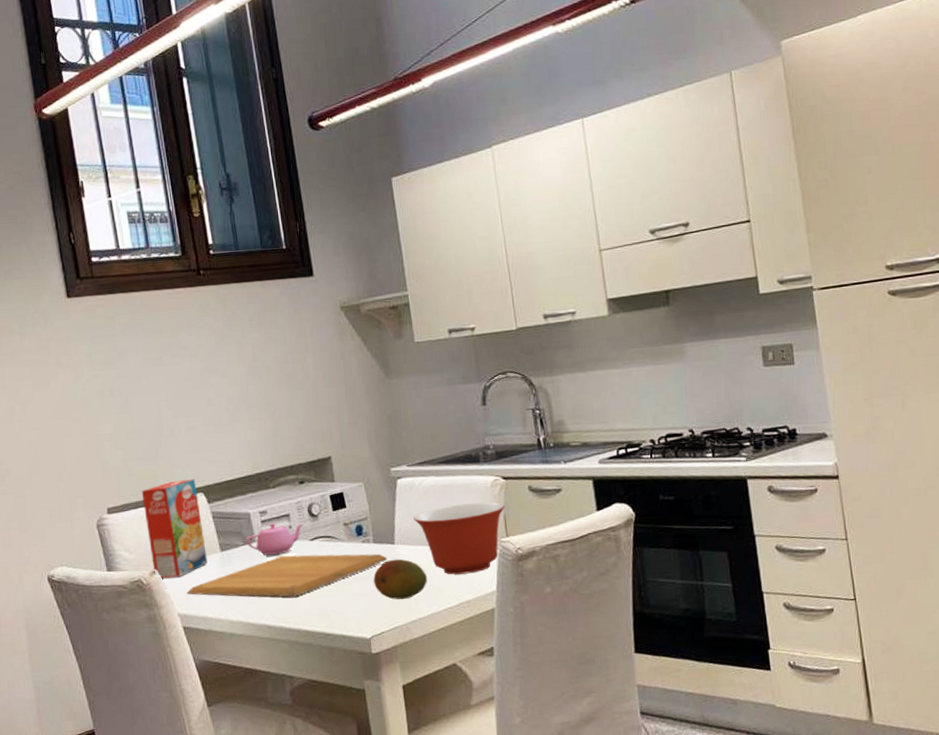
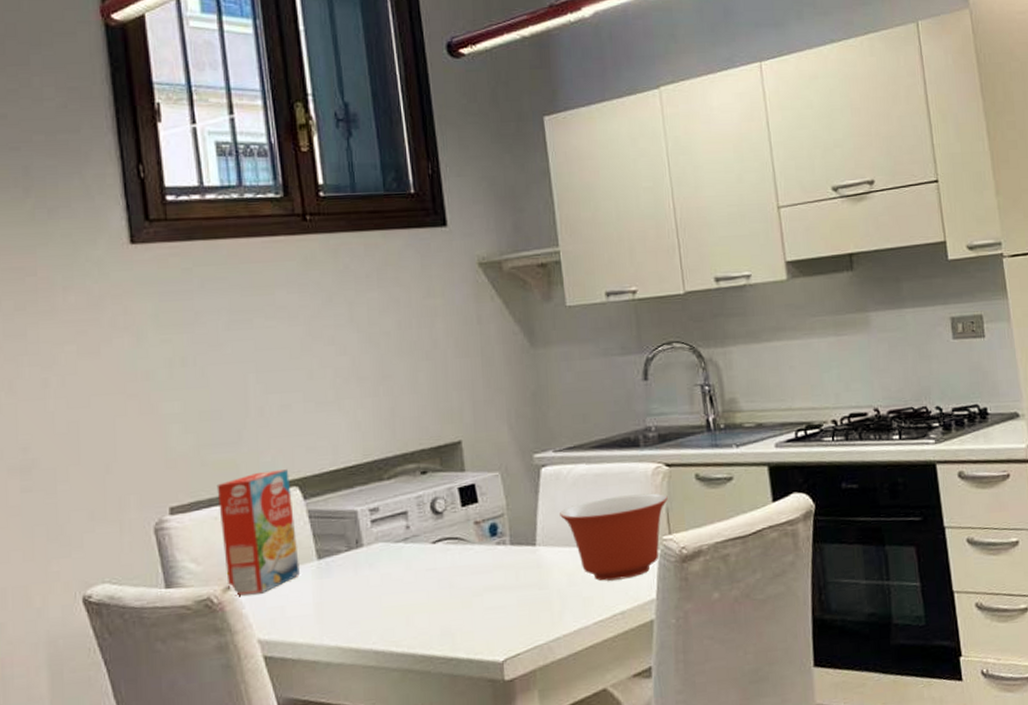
chopping board: present [187,553,388,597] -> none [271,557,527,616]
teapot: present [246,522,305,555] -> none [350,522,426,563]
fruit: present [373,558,428,600] -> none [509,563,575,613]

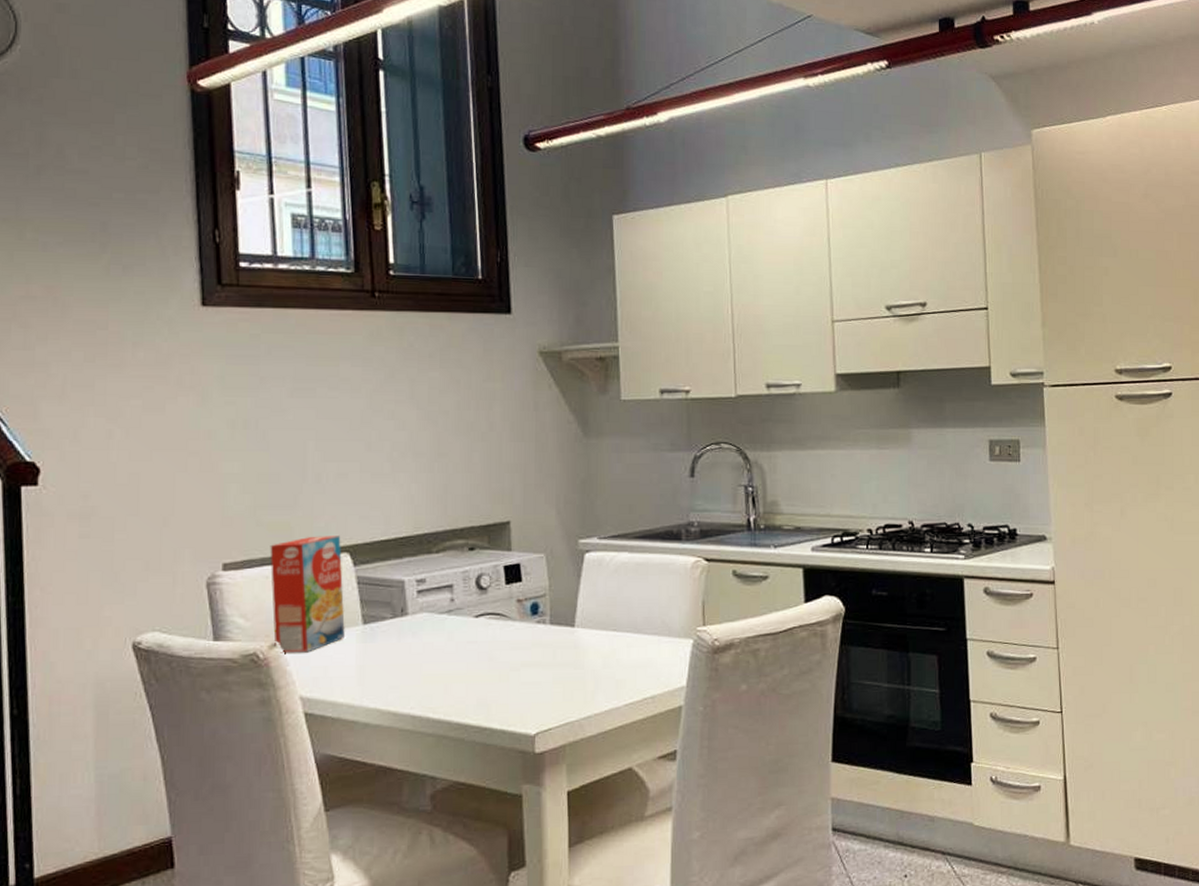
mixing bowl: present [560,493,668,581] -> none [600,585,705,666]

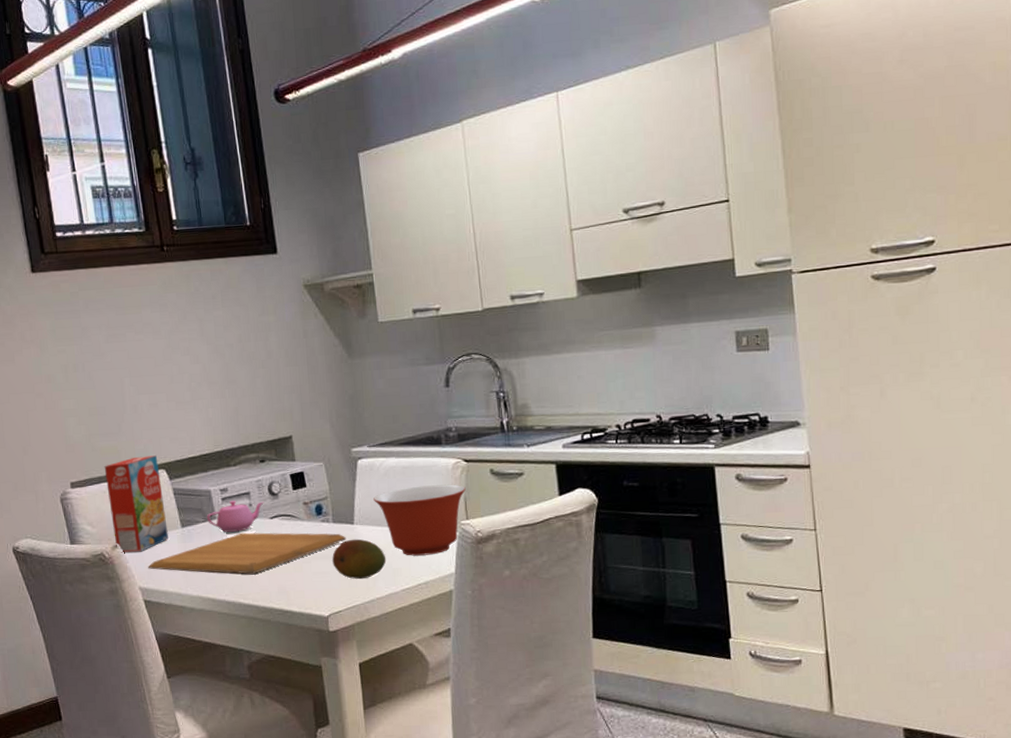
chopping board: none [314,632,565,683] -> present [148,532,347,574]
teapot: none [396,593,470,632] -> present [206,500,265,532]
fruit: none [546,644,609,692] -> present [332,539,387,580]
mixing bowl: none [600,585,705,666] -> present [373,484,466,556]

